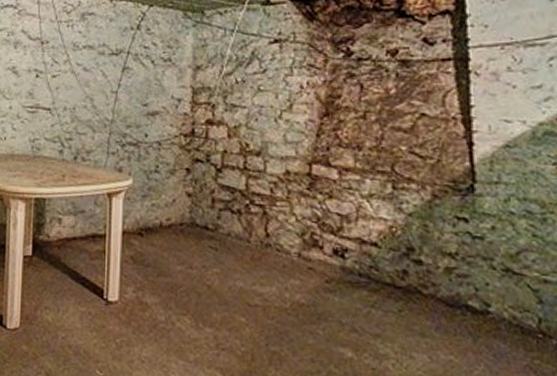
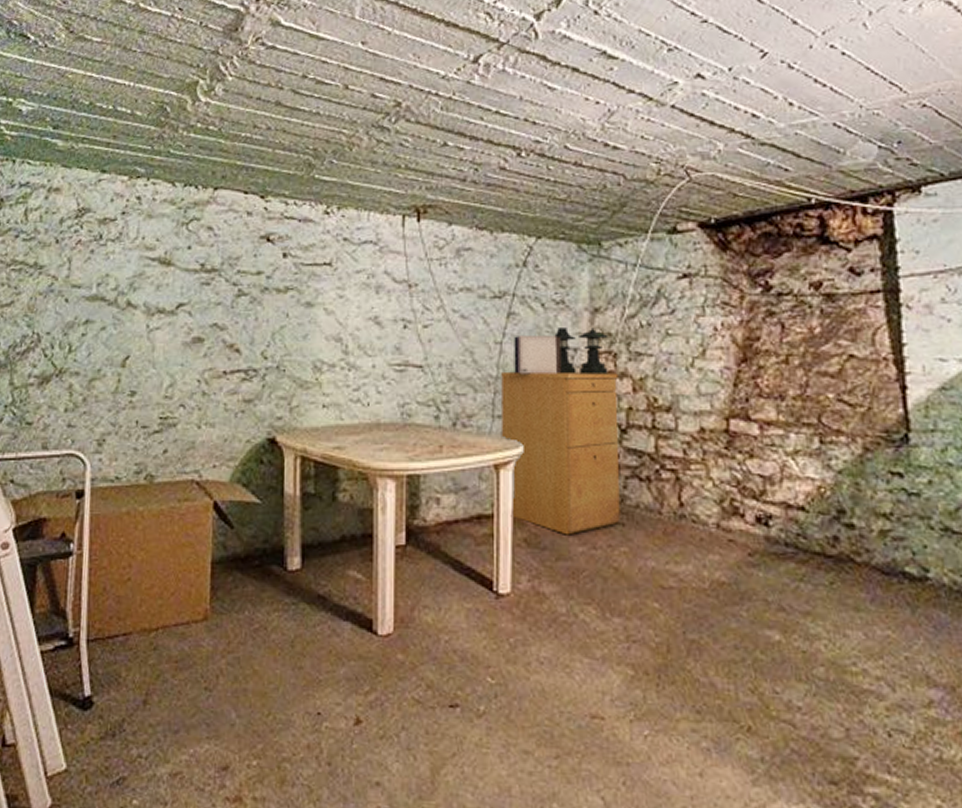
filing cabinet: none [115,116,216,256] -> present [501,371,620,535]
books: none [127,87,167,120] -> present [514,336,562,374]
lantern: none [162,81,208,122] -> present [554,328,609,375]

